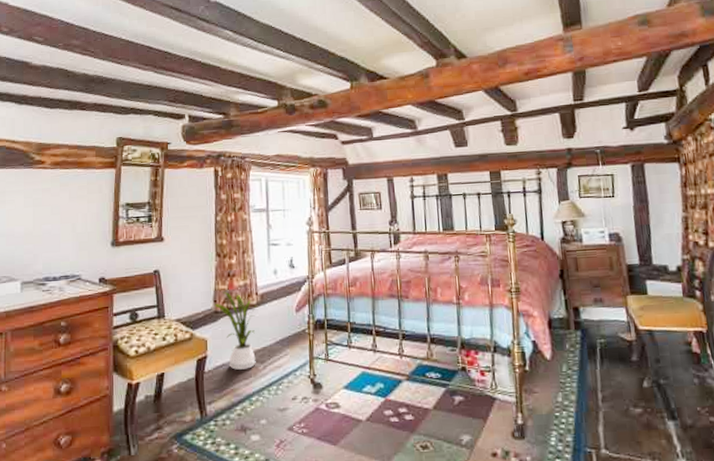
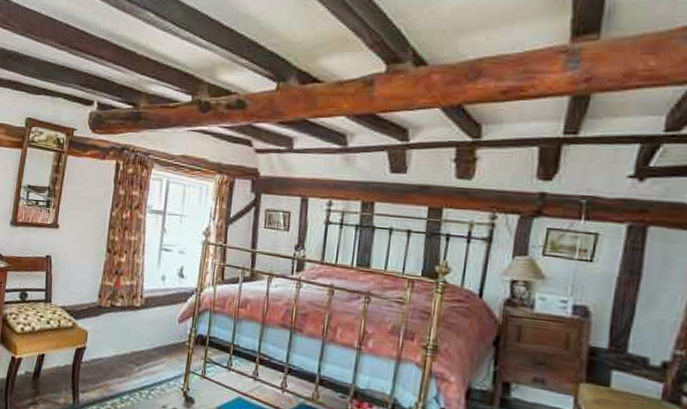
house plant: present [213,291,257,370] -> none [98,288,140,368]

